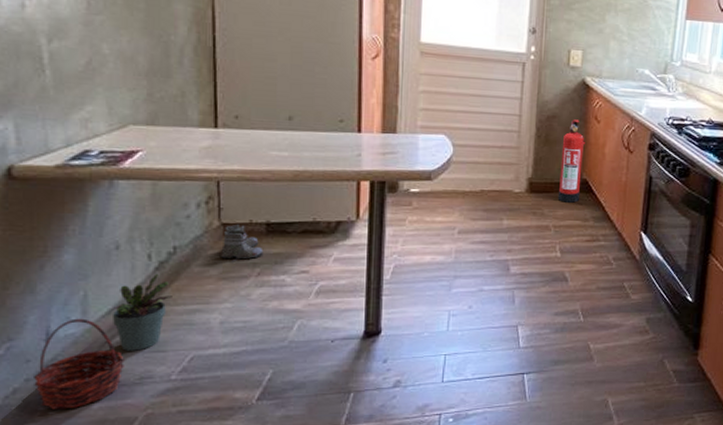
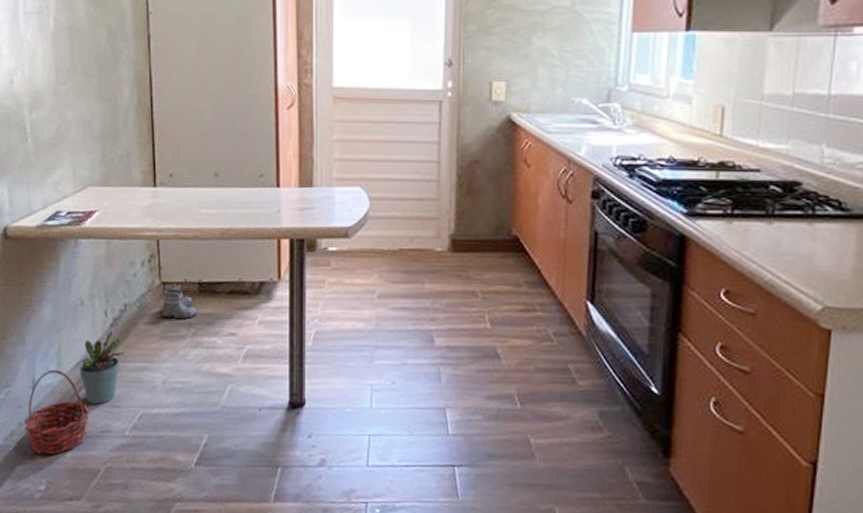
fire extinguisher: present [557,119,586,203] -> none [484,164,515,264]

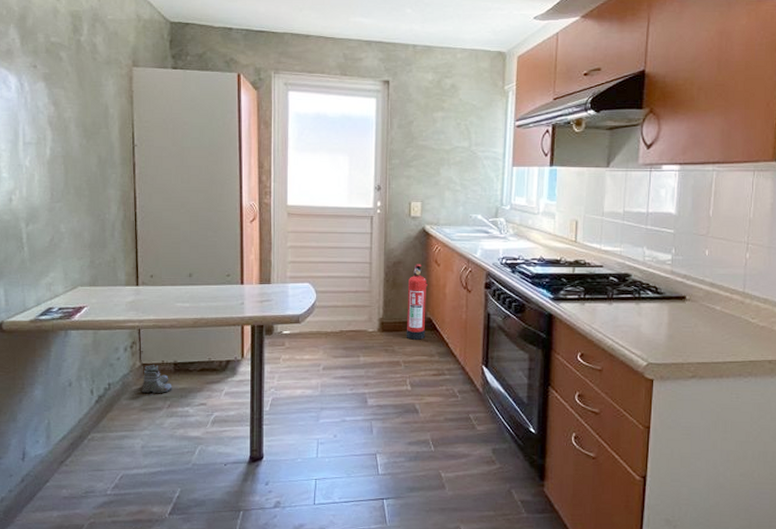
basket: present [25,369,90,455] -> none [15,442,76,516]
potted plant: present [77,329,124,405] -> none [65,405,108,469]
fire extinguisher: none [484,164,515,264] -> present [406,264,429,340]

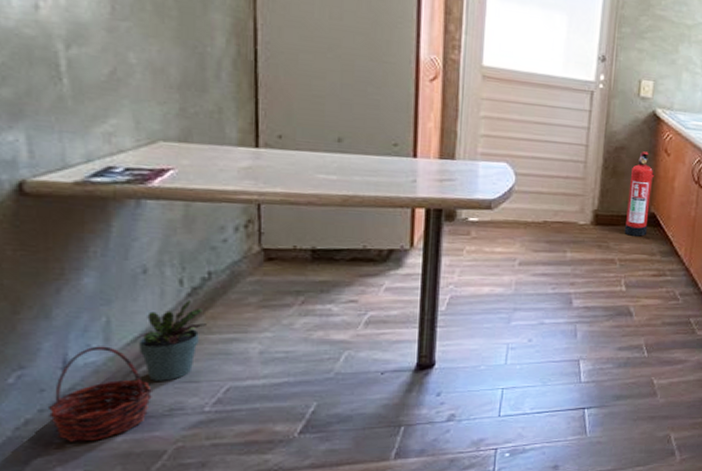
basket: none [15,442,76,516] -> present [49,346,154,442]
potted plant: none [65,405,108,469] -> present [136,299,206,381]
boots: present [142,364,172,396] -> none [261,249,308,290]

